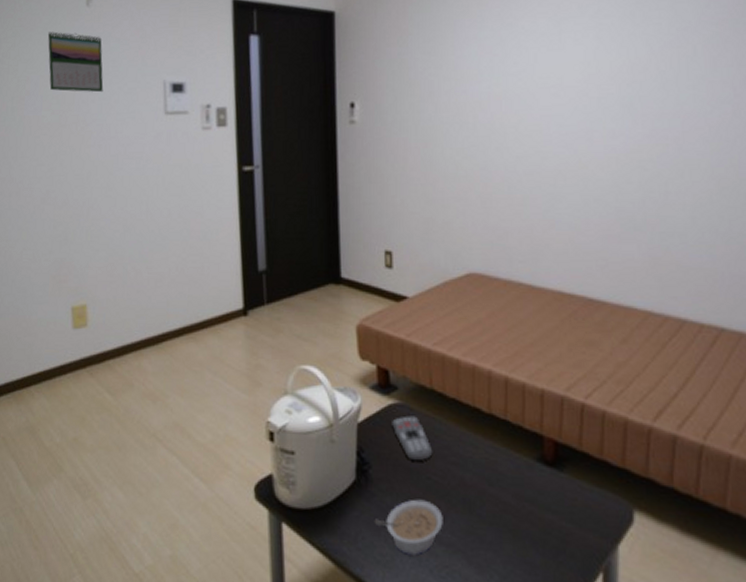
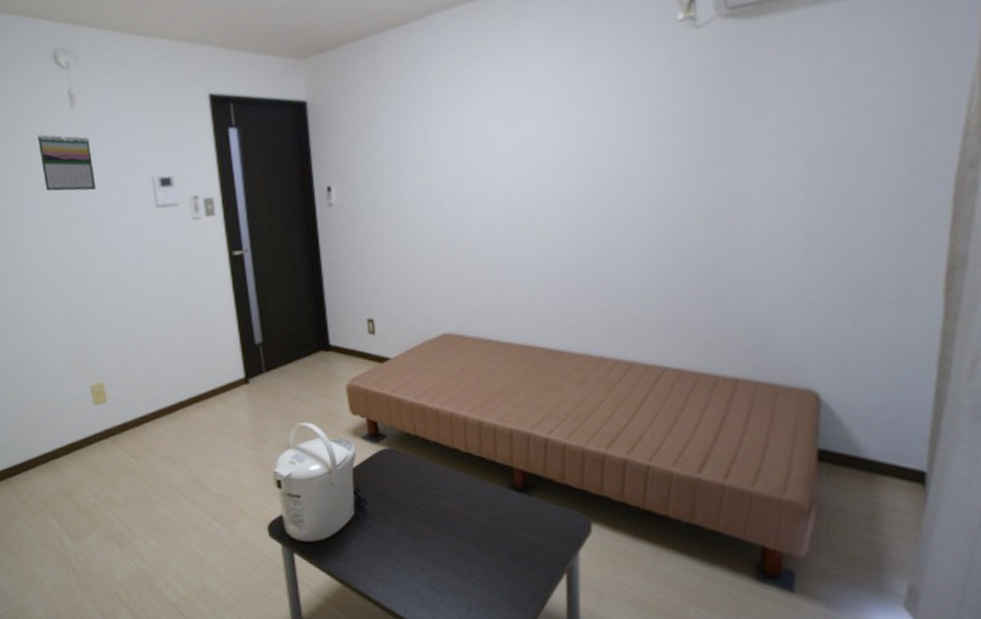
legume: present [374,499,443,556] -> none [372,526,431,572]
remote control: present [392,415,433,462] -> none [382,459,420,496]

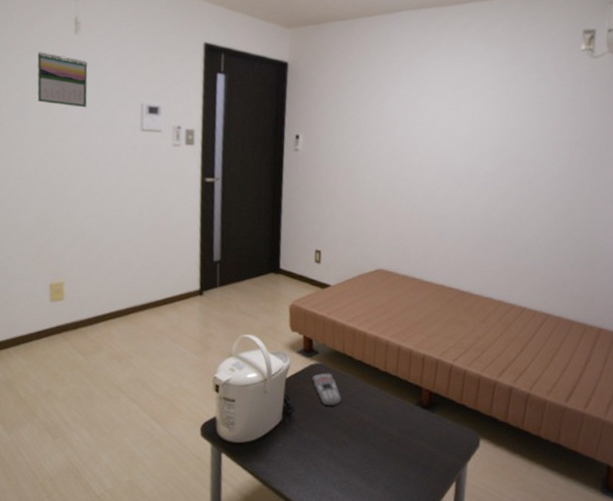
remote control: none [382,459,420,496] -> present [312,373,342,406]

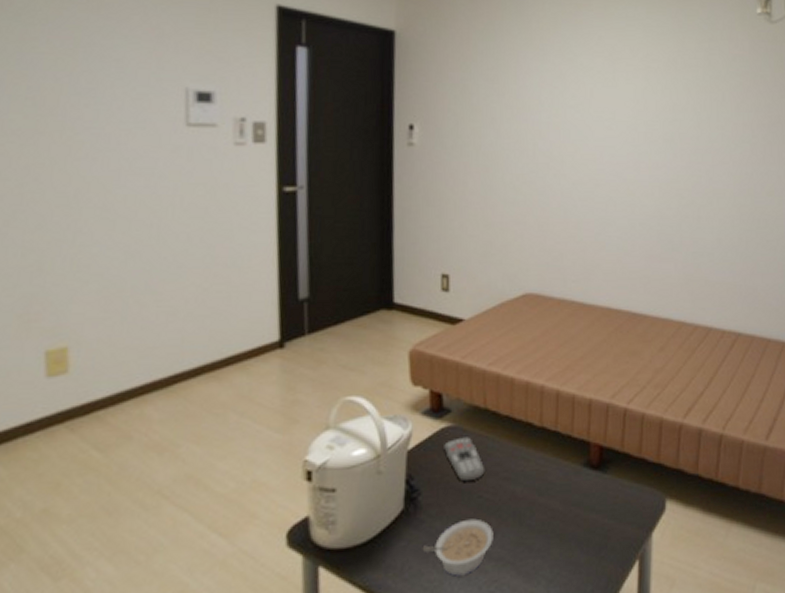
calendar: present [37,52,88,108] -> none [21,18,103,97]
legume: none [294,433,346,474] -> present [422,518,494,577]

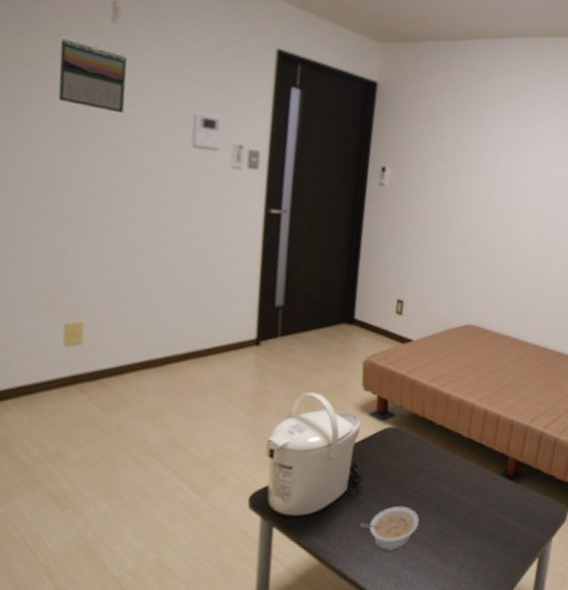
calendar: none [21,18,103,97] -> present [58,38,127,114]
remote control: present [444,437,485,482] -> none [385,438,418,476]

